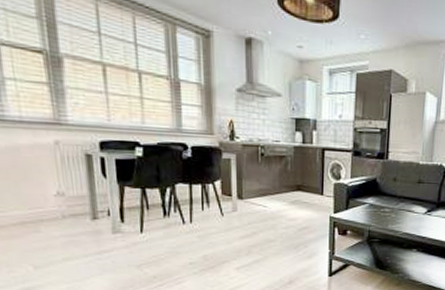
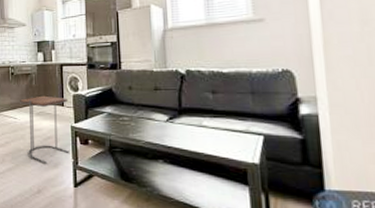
side table: none [271,182,328,255] -> present [20,95,69,164]

